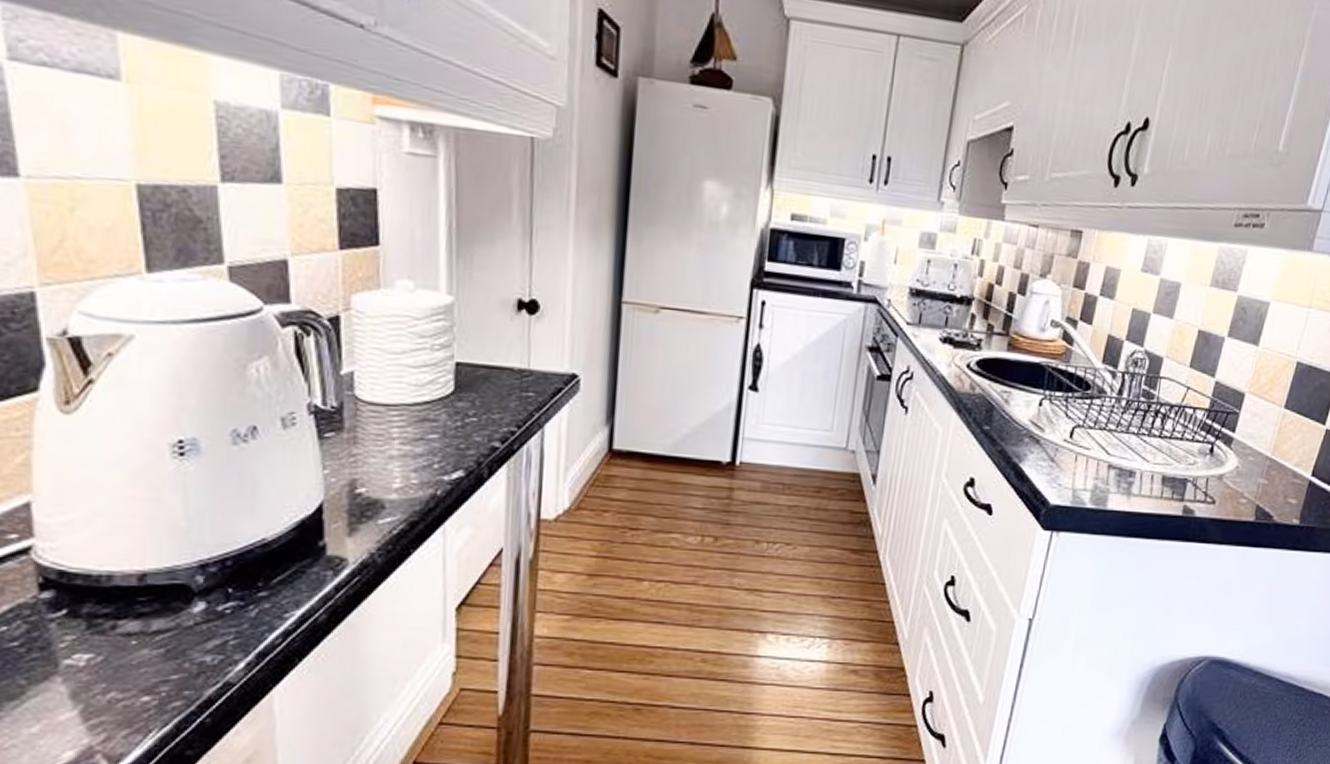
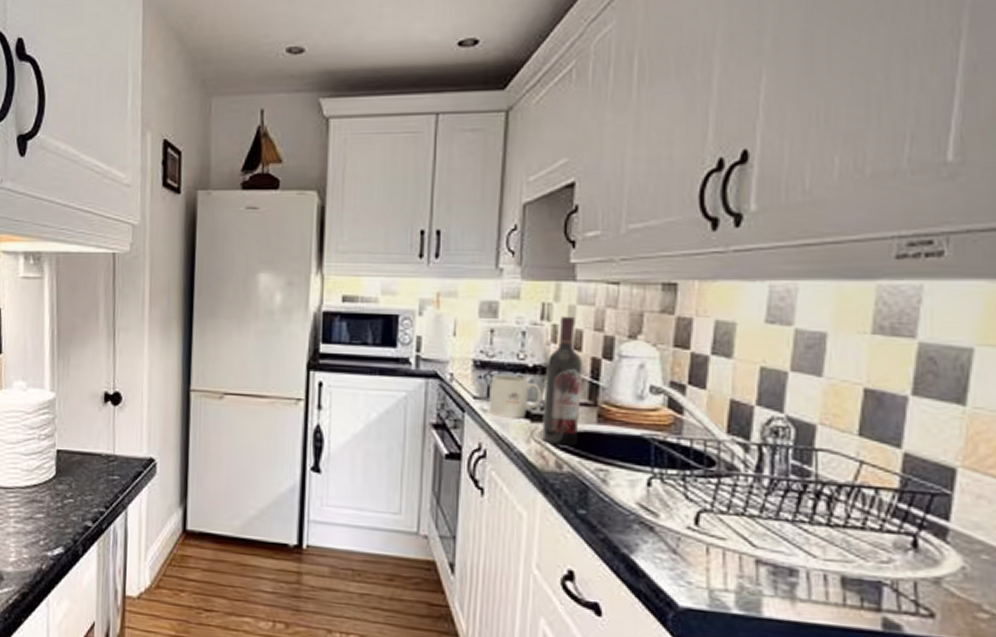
mug: none [919,303,965,345] -> present [489,374,541,420]
wine bottle: none [961,252,1002,370] -> present [542,316,583,446]

